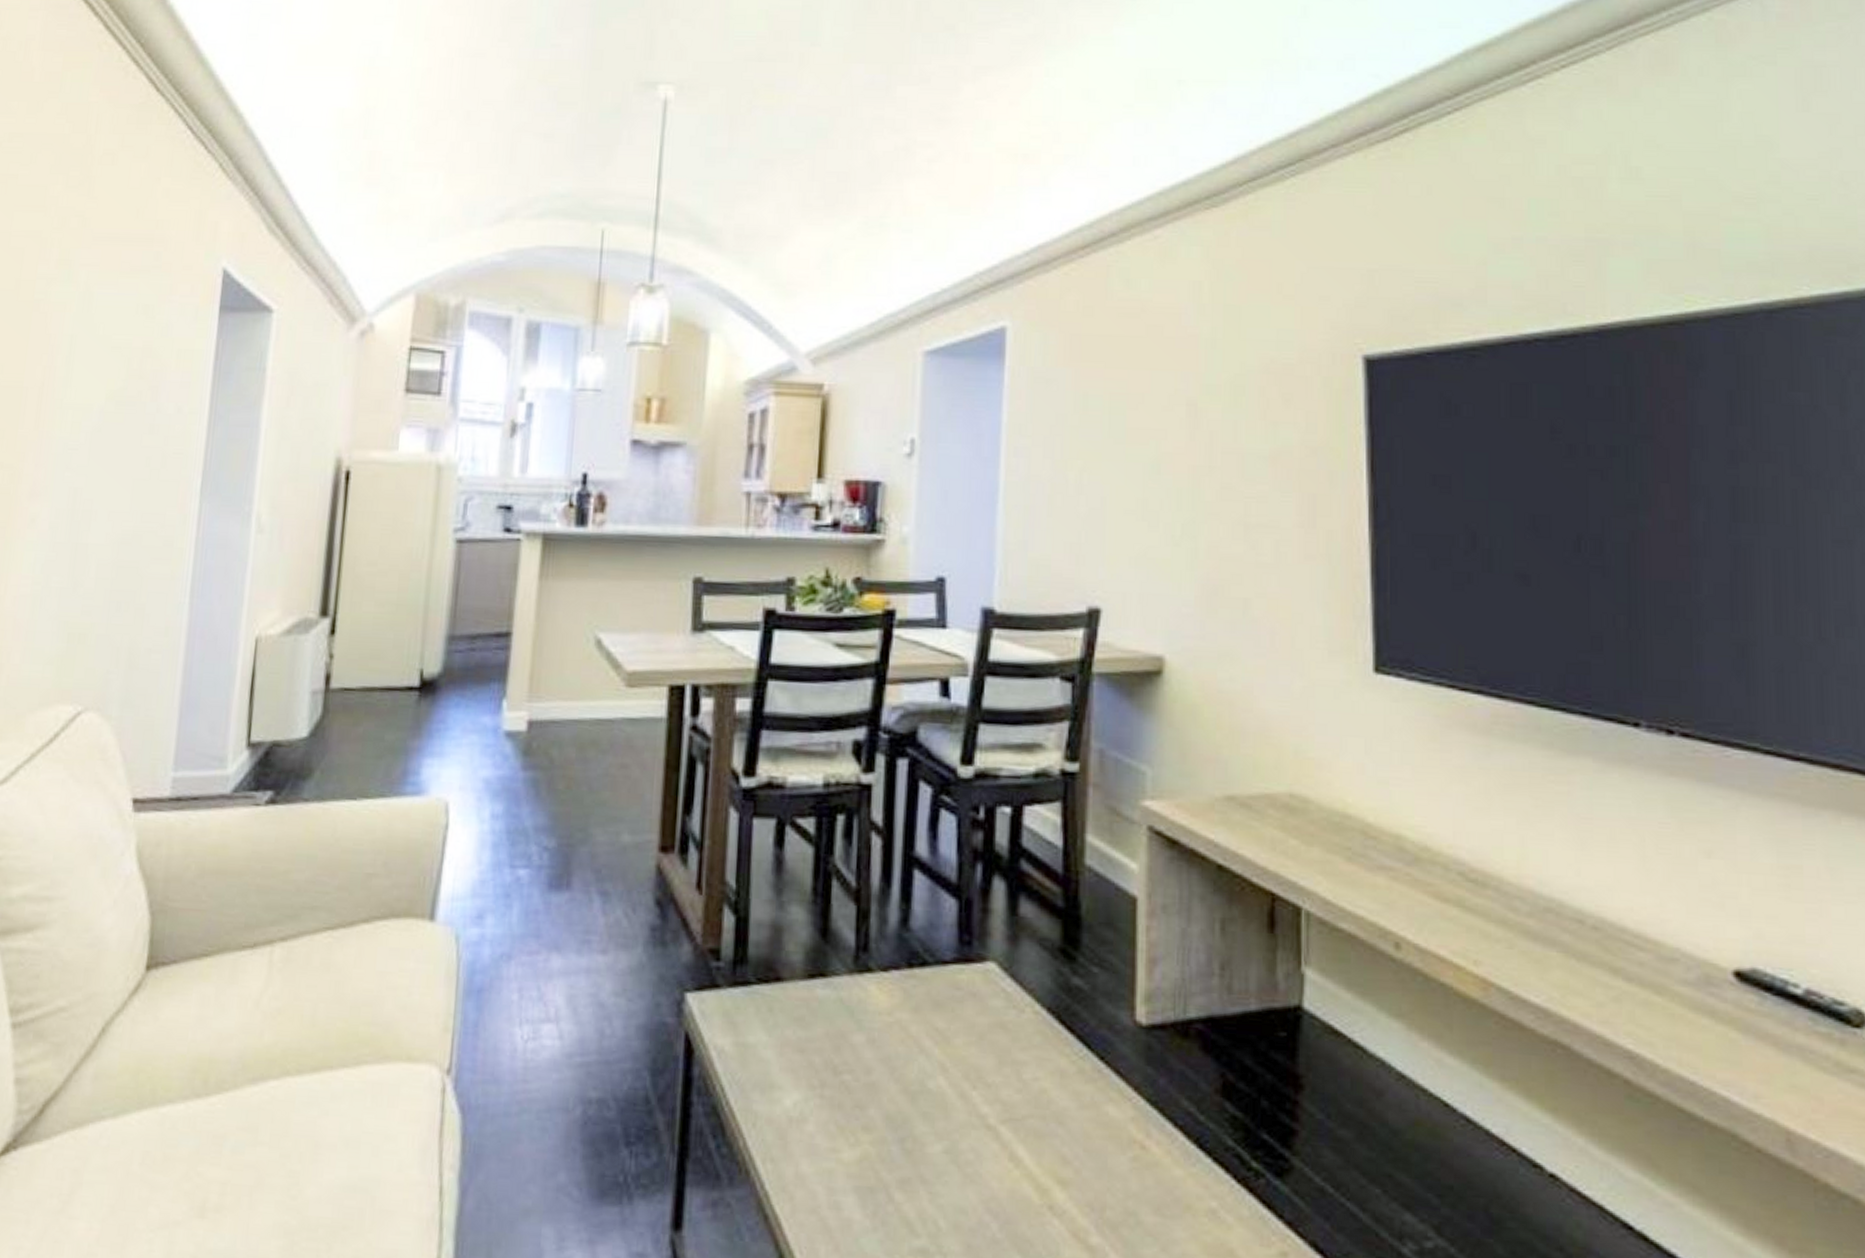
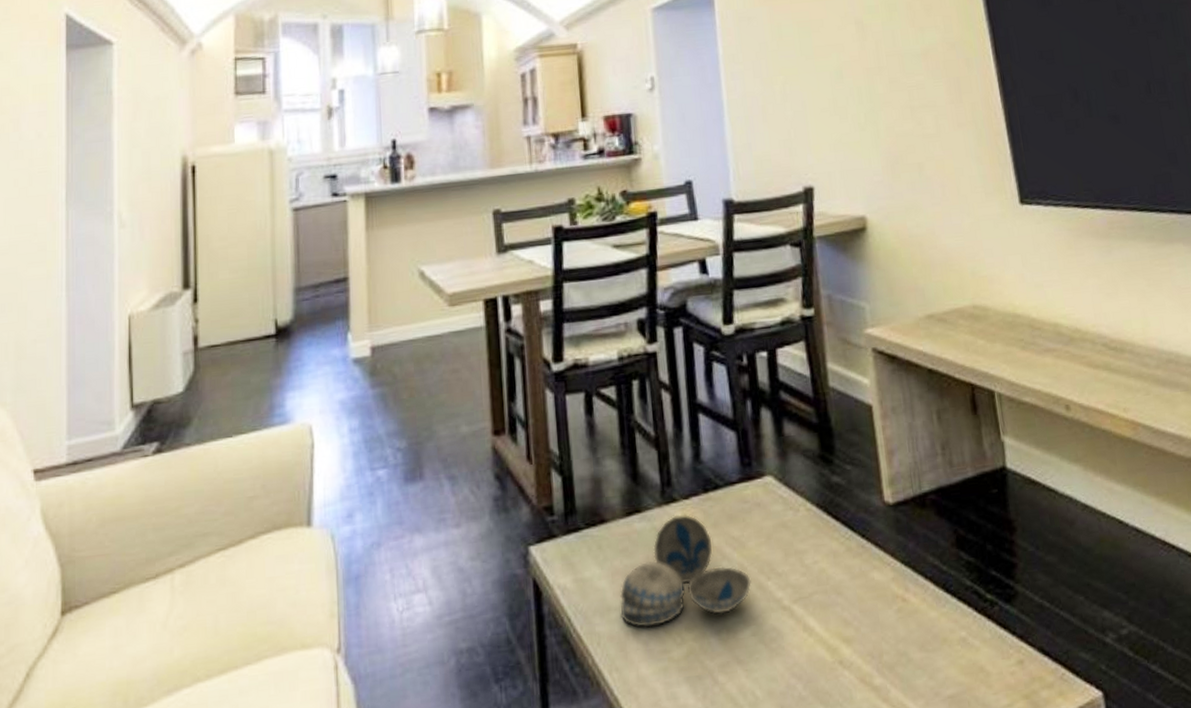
decorative bowl: none [785,989,952,1120] -> present [620,515,752,628]

